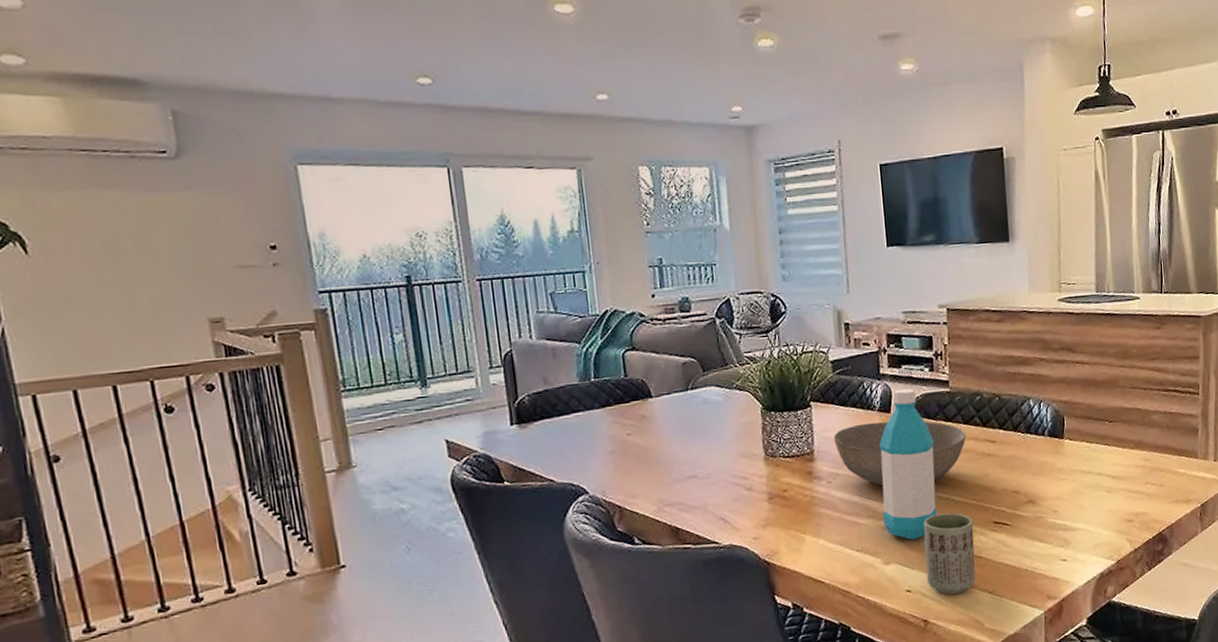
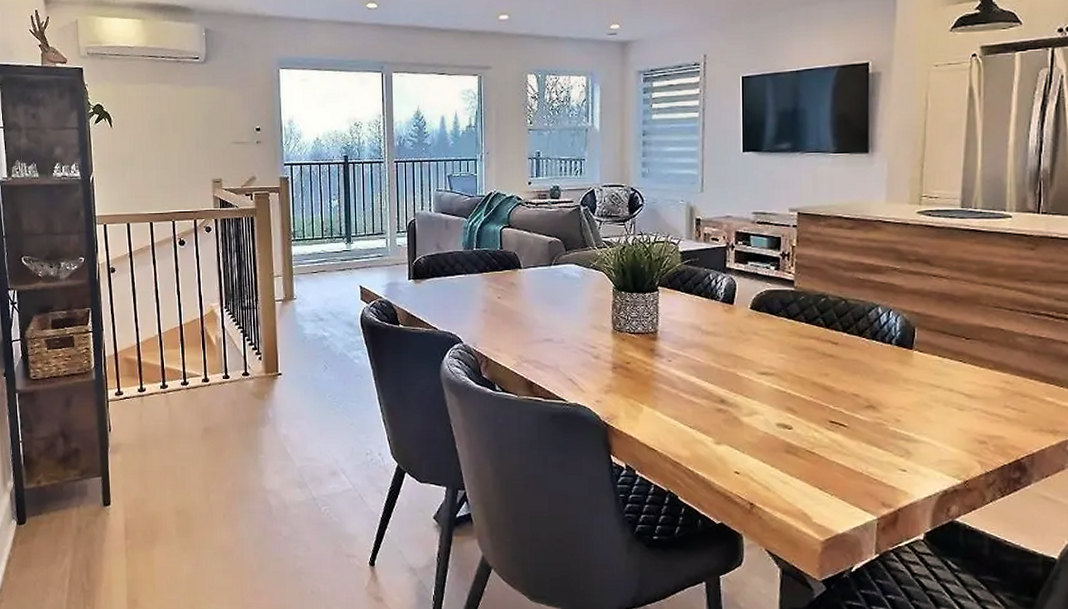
bowl: present [833,421,966,486] -> none [677,311,807,372]
water bottle: present [879,388,938,540] -> none [718,283,774,425]
cup: present [924,513,976,594] -> none [756,405,808,484]

